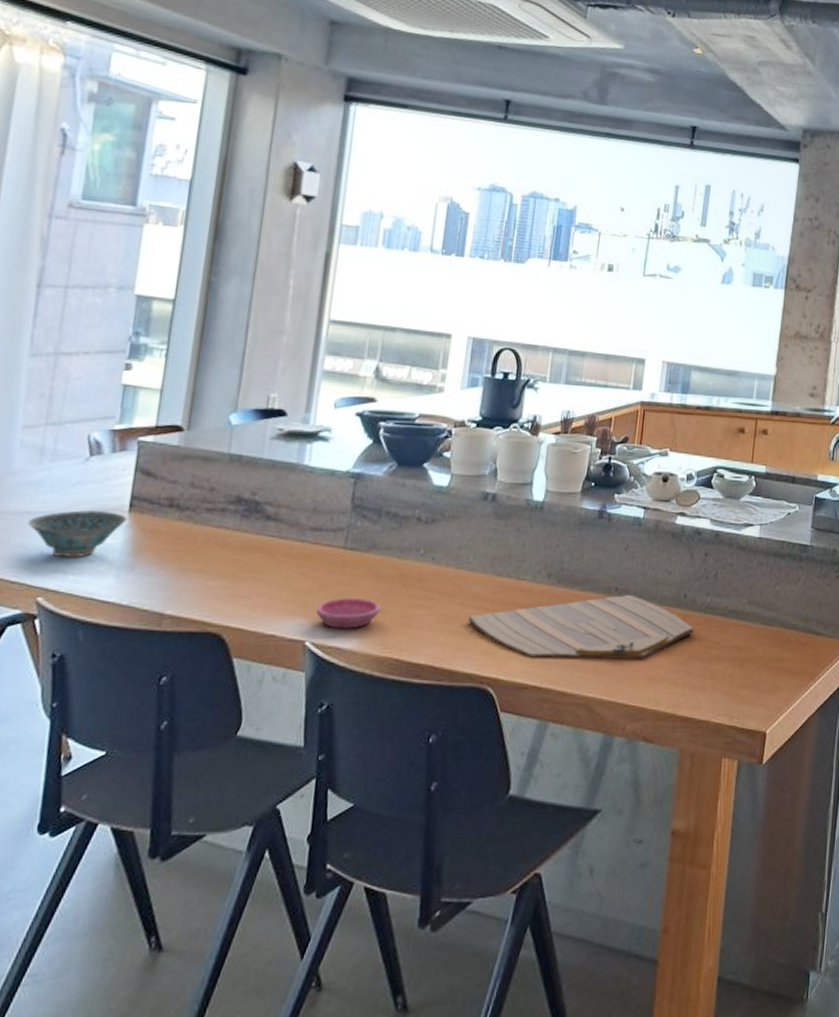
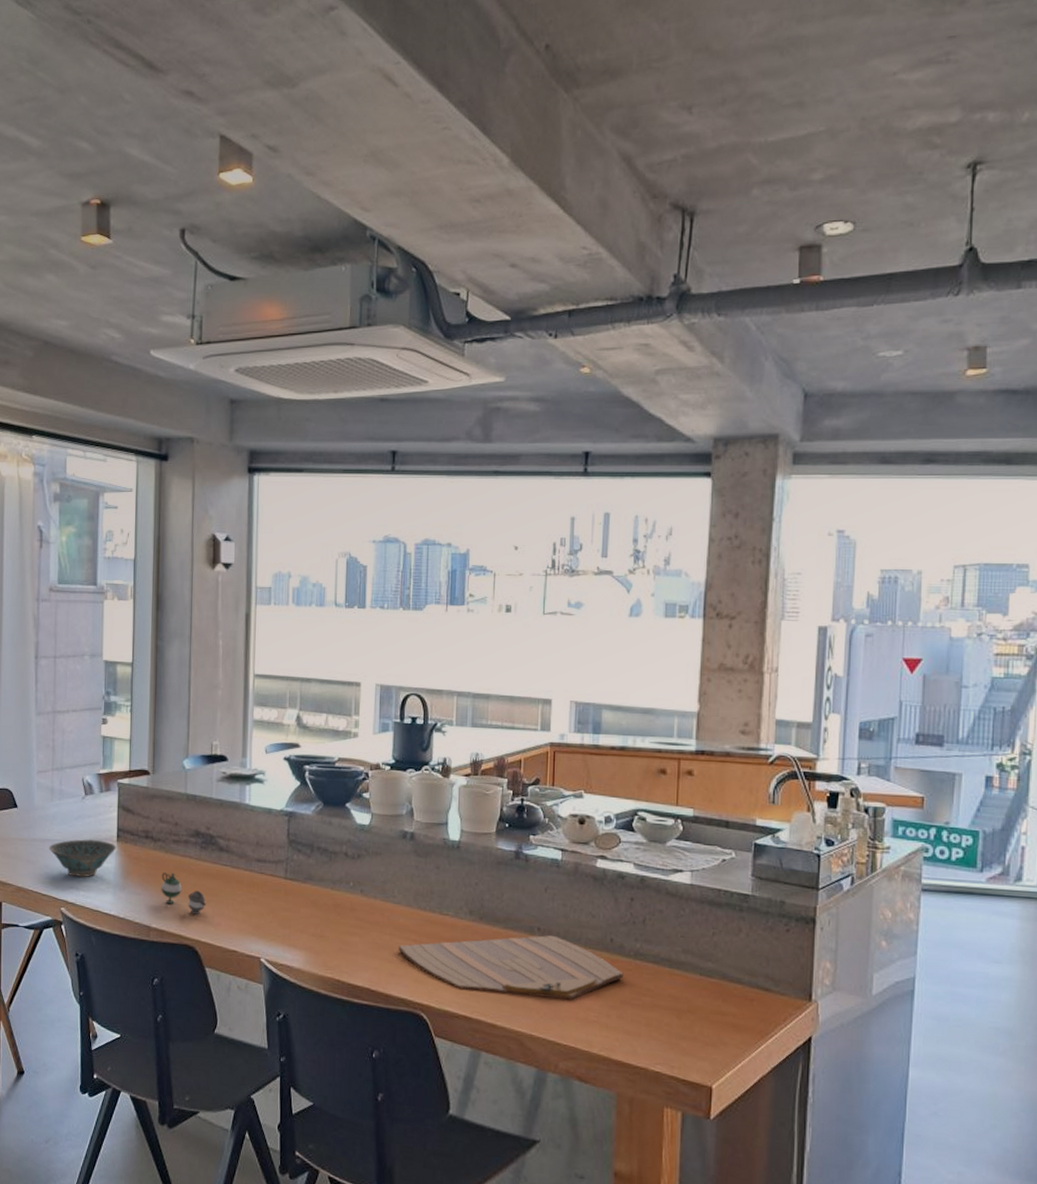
teapot: none [183,547,243,596] -> present [161,872,207,915]
saucer: present [316,598,380,629] -> none [267,922,320,950]

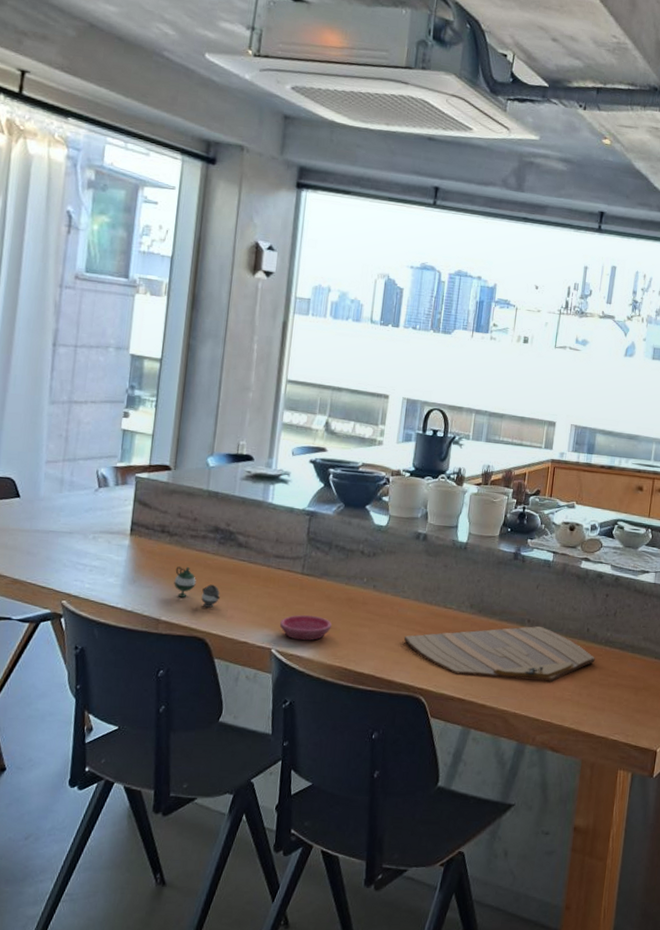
ceramic bowl: present [48,839,117,878] -> none [52,532,130,571]
saucer: none [267,922,320,950] -> present [280,615,332,641]

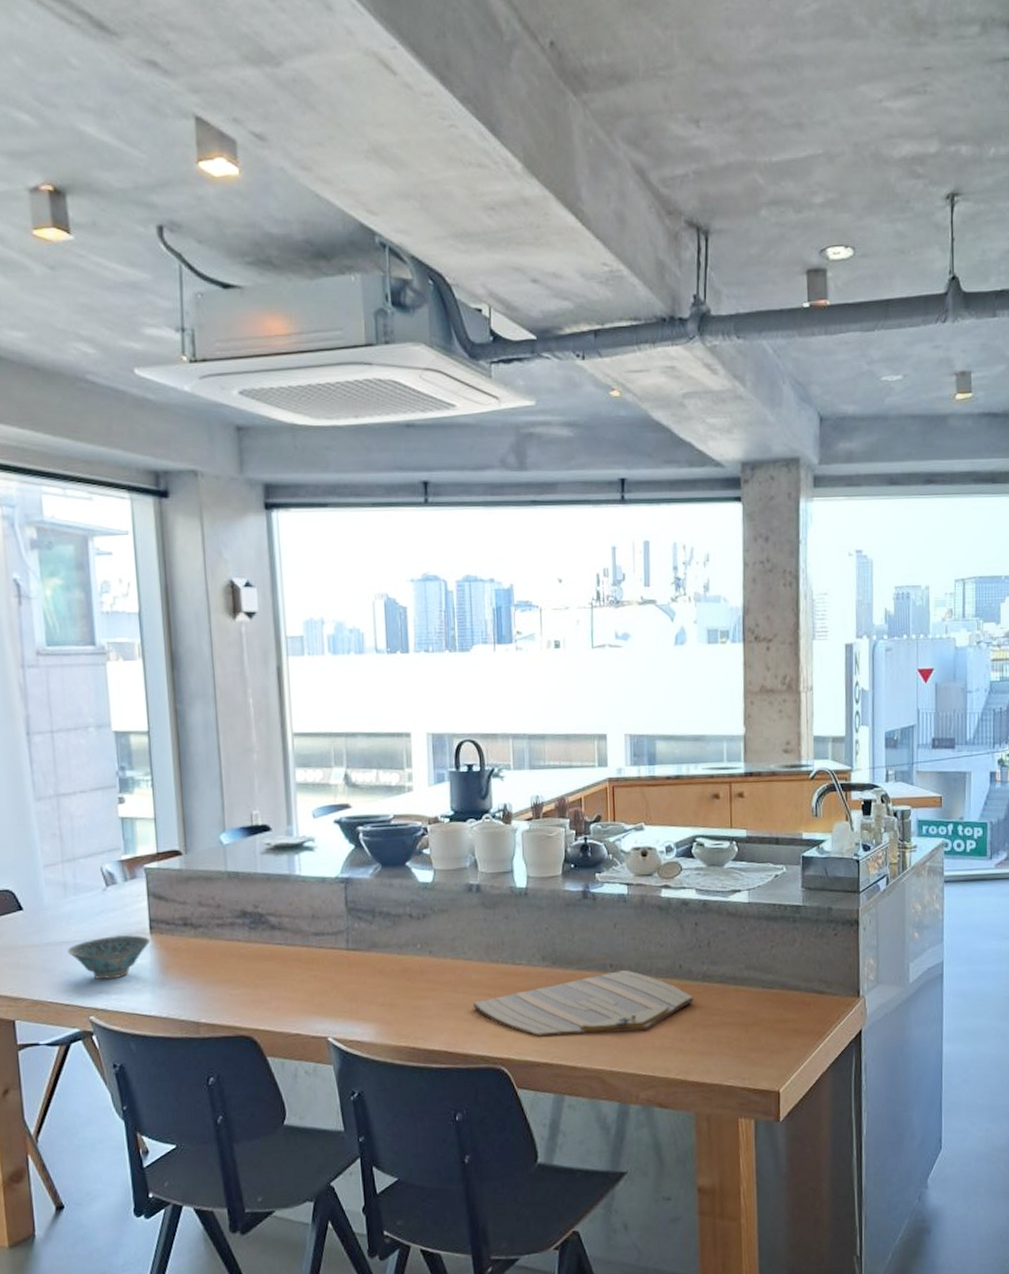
ceramic bowl: none [52,532,130,571] -> present [67,935,151,980]
teapot: present [174,566,221,608] -> none [207,960,262,1002]
saucer: present [280,615,332,641] -> none [333,994,390,1024]

